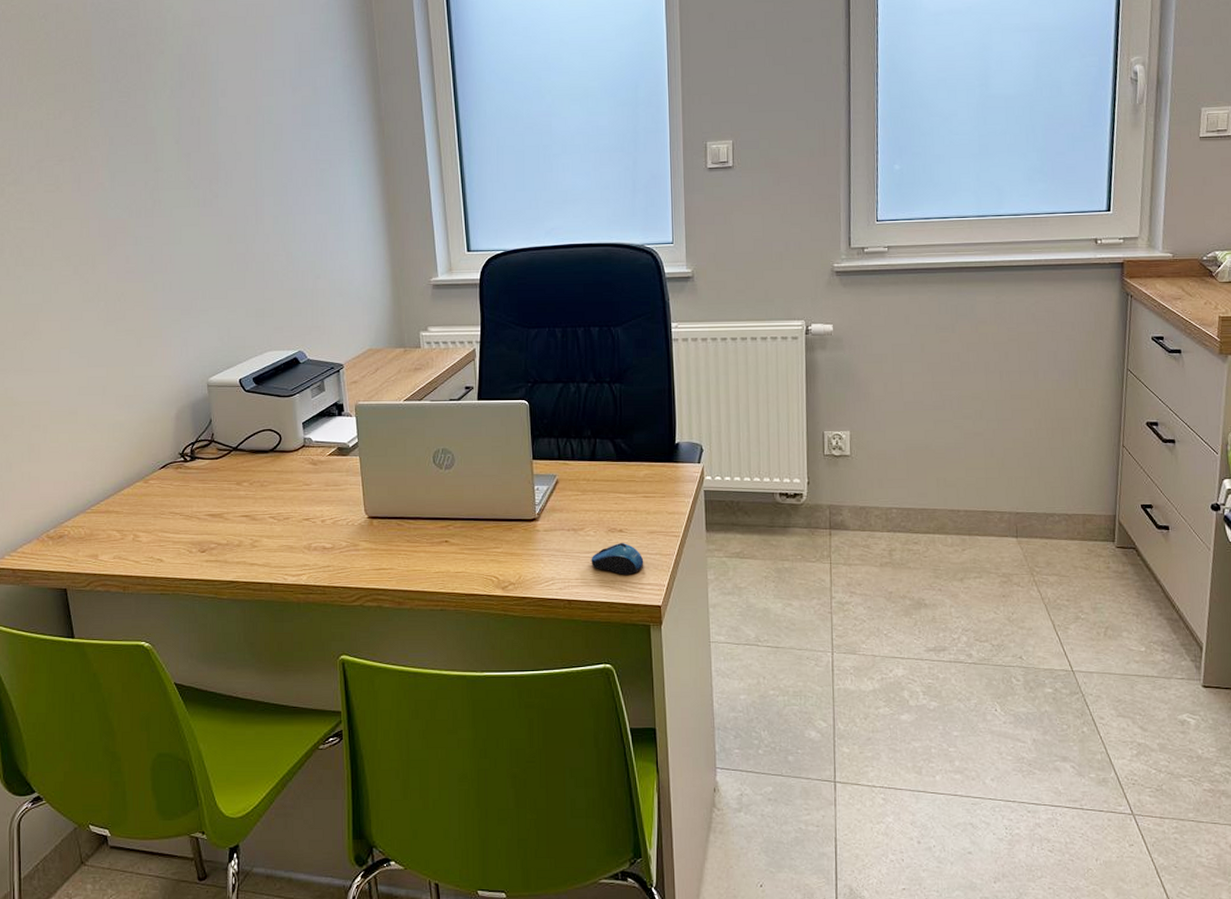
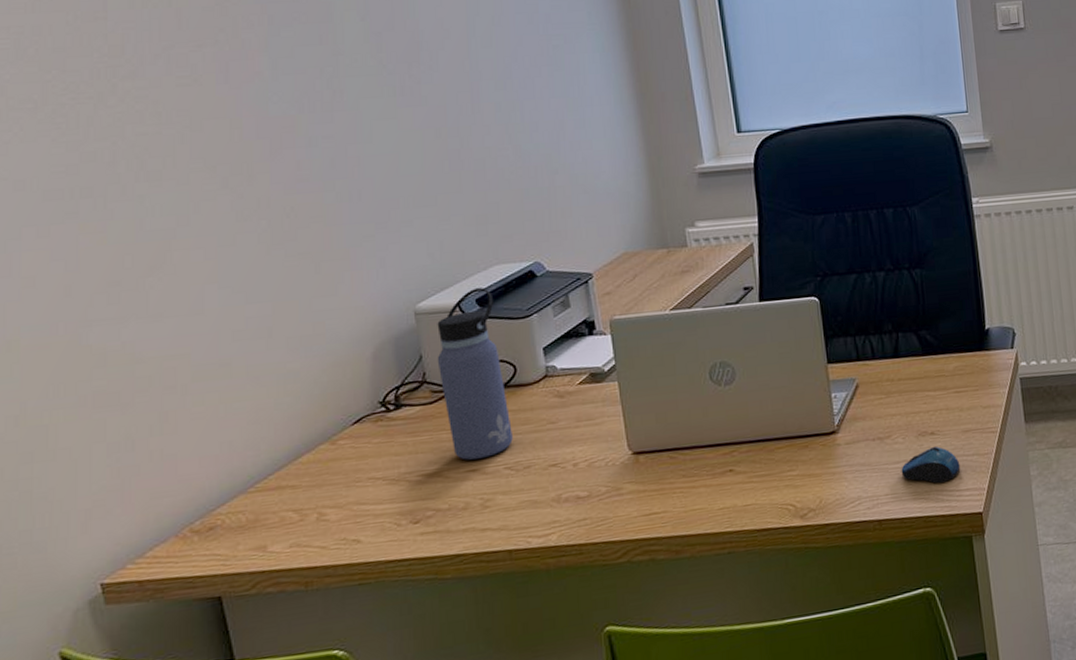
water bottle: none [222,368,276,507] -> present [437,287,513,460]

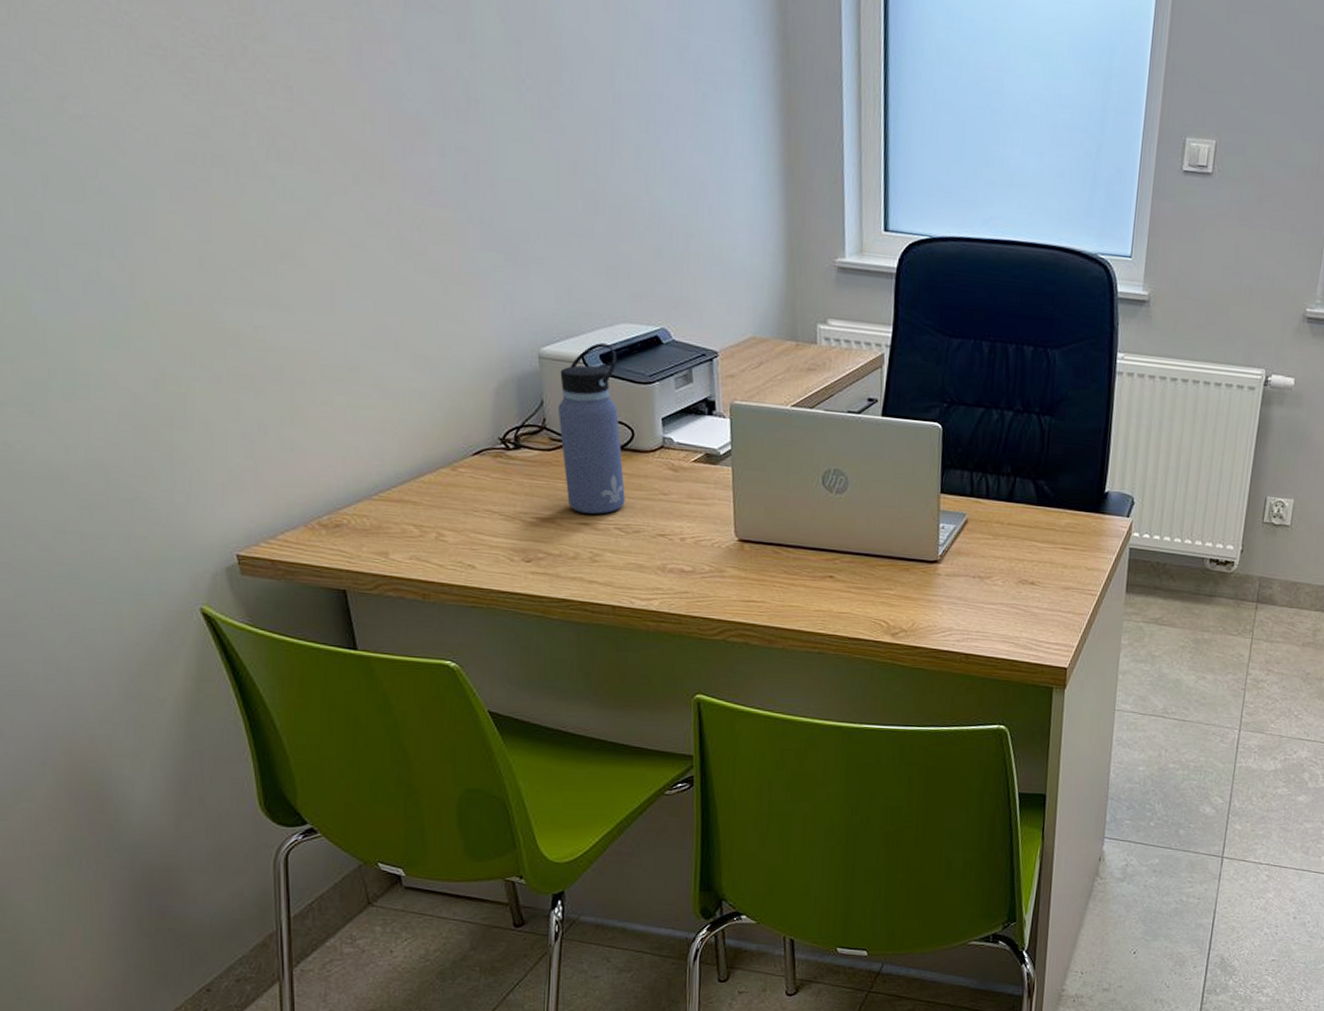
computer mouse: present [901,446,961,484] -> none [995,595,1054,632]

